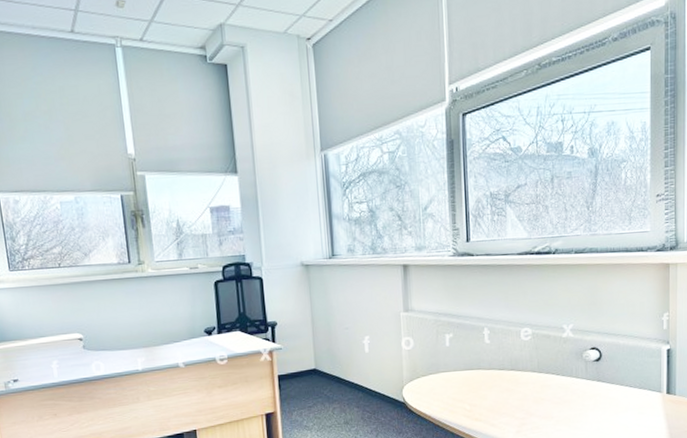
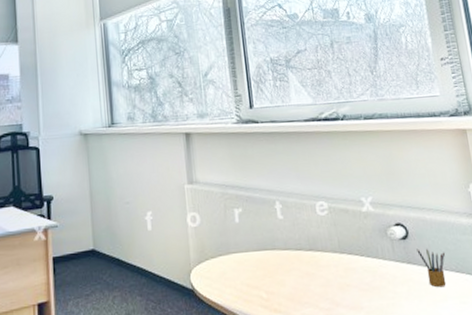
pencil box: none [607,368,631,401] -> present [416,248,447,288]

